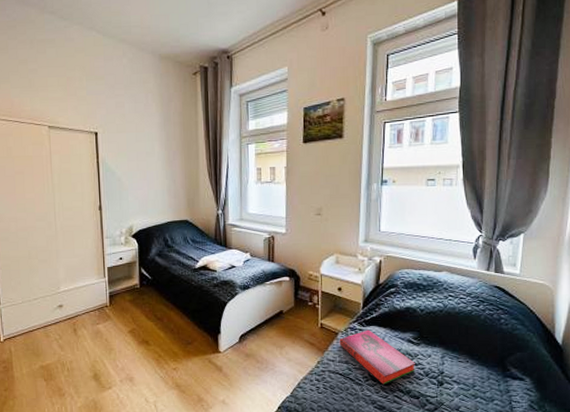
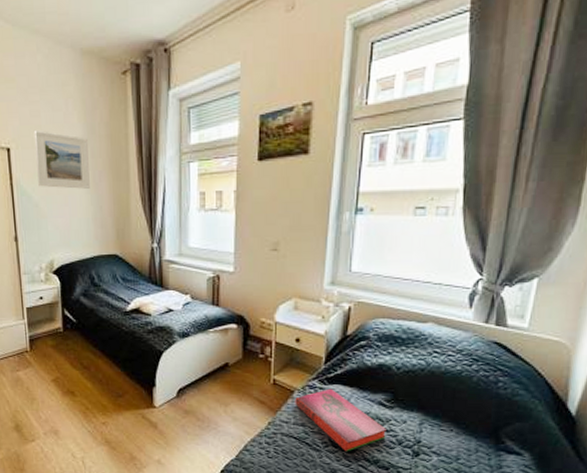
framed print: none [118,117,165,166] -> present [33,129,90,189]

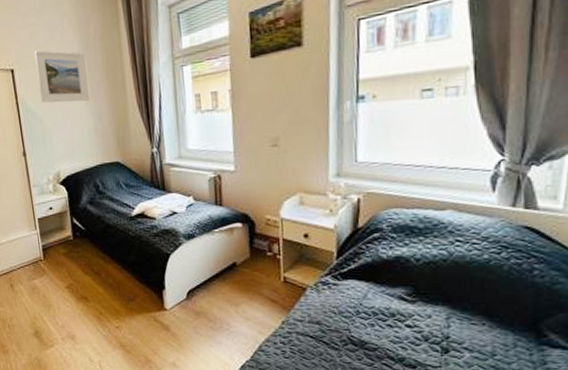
hardback book: present [295,388,386,452] -> none [308,284,410,350]

